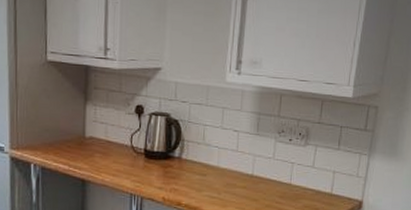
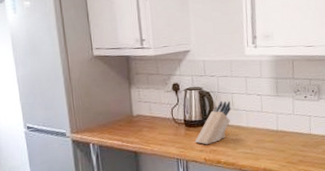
knife block: none [153,132,202,182] -> present [194,100,231,145]

